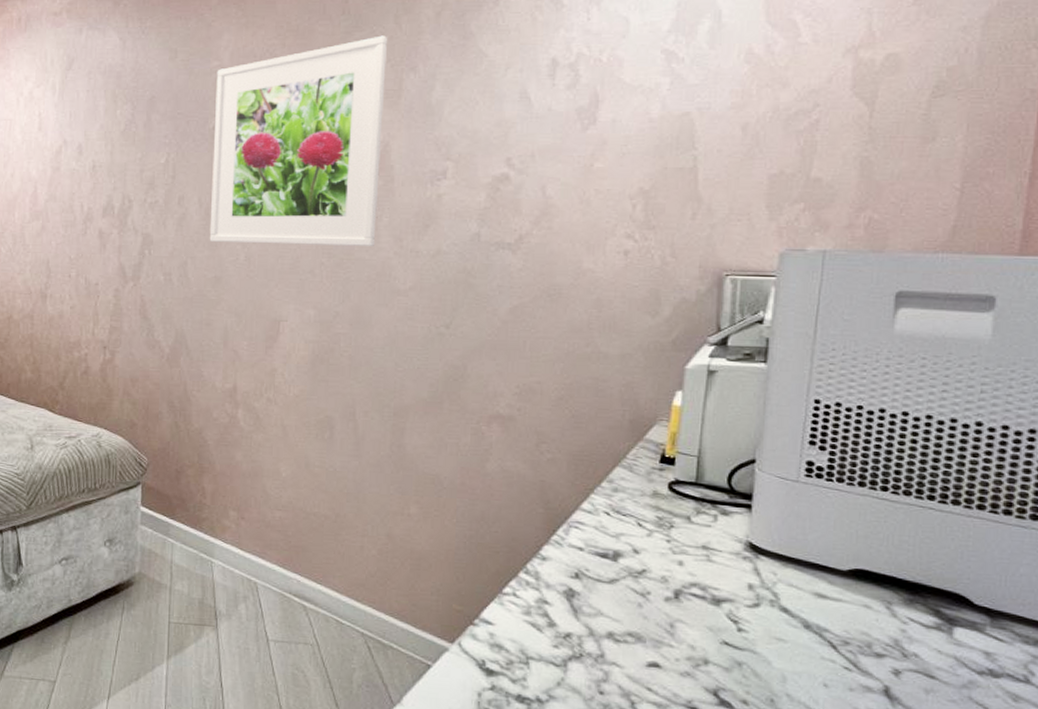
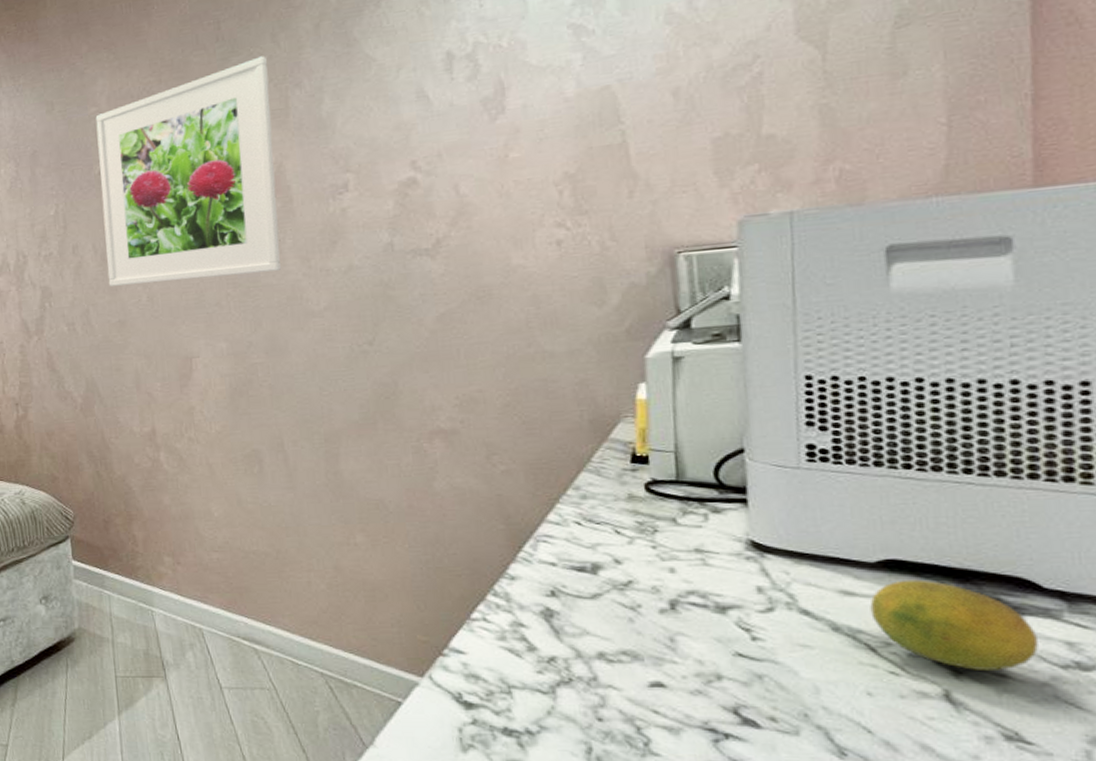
fruit: none [837,588,963,672] -> present [870,579,1038,670]

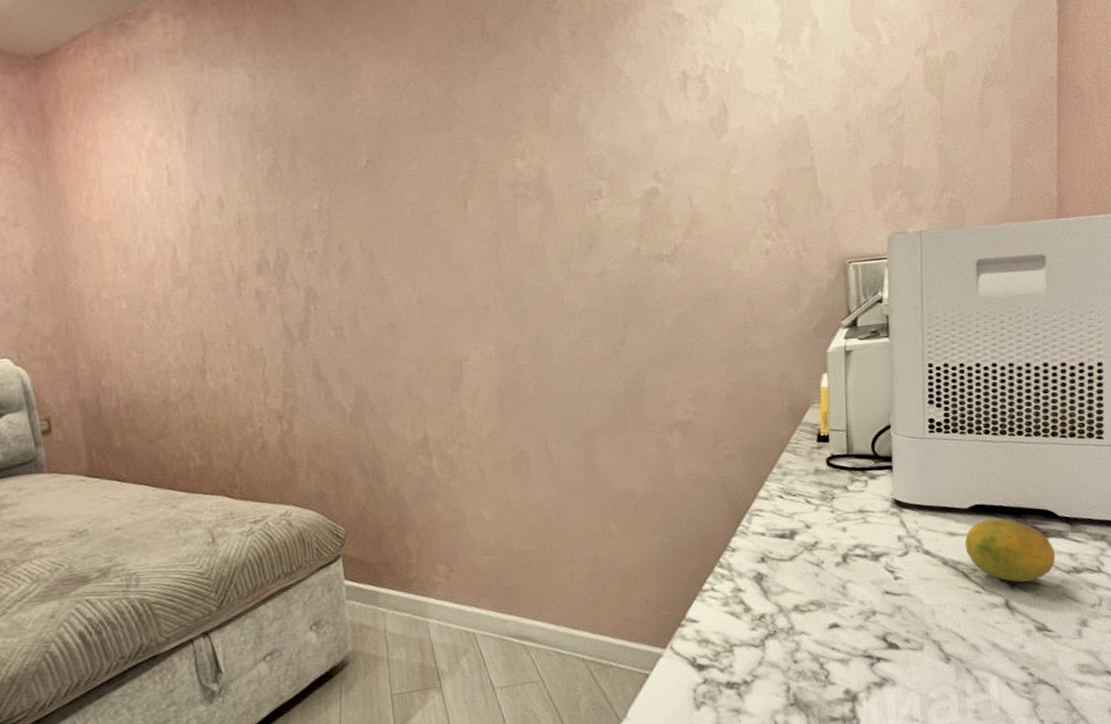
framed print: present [95,56,281,286] -> none [360,57,544,288]

